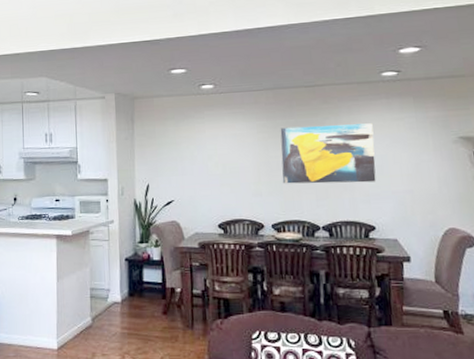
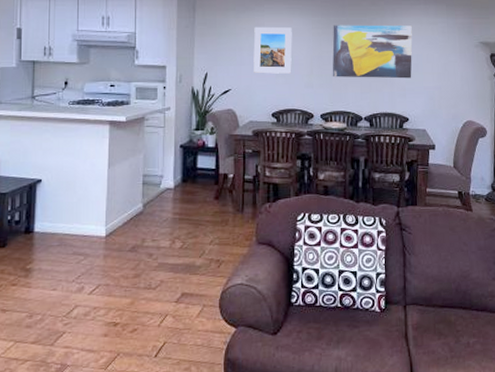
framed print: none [195,133,238,183] -> present [253,26,292,74]

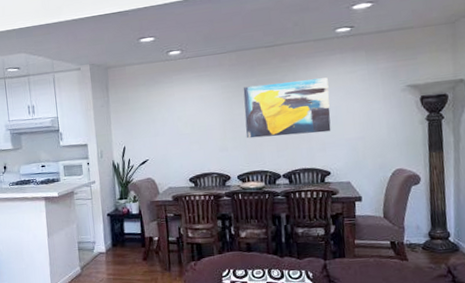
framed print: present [253,26,292,74] -> none [165,95,205,142]

